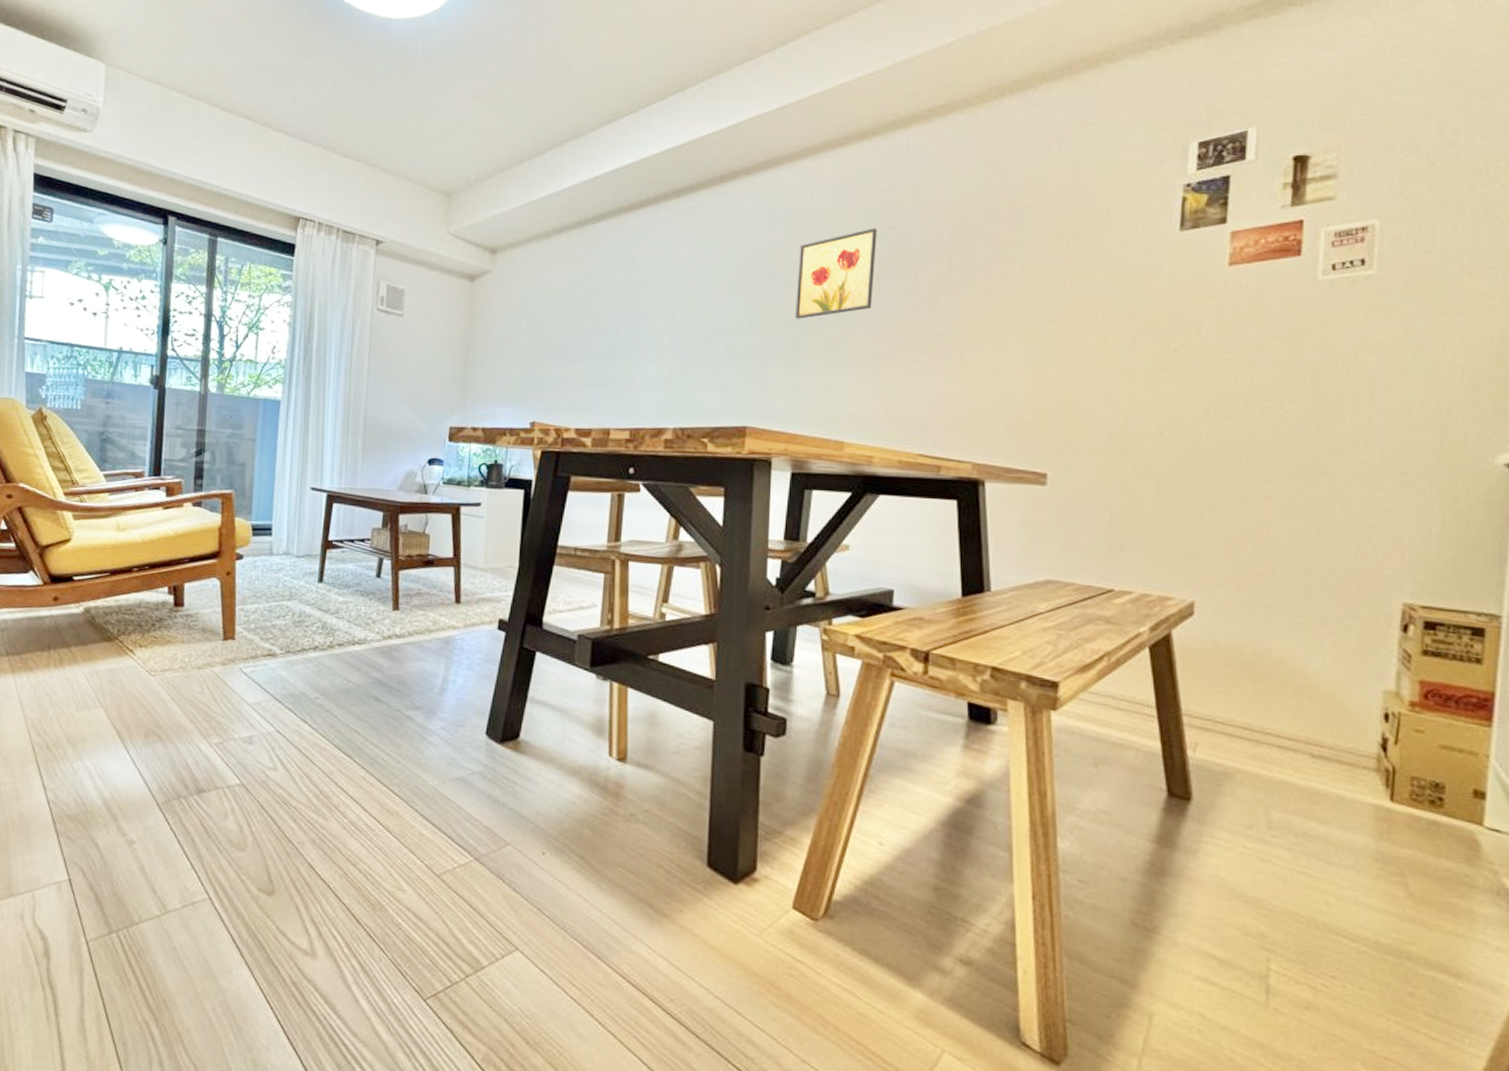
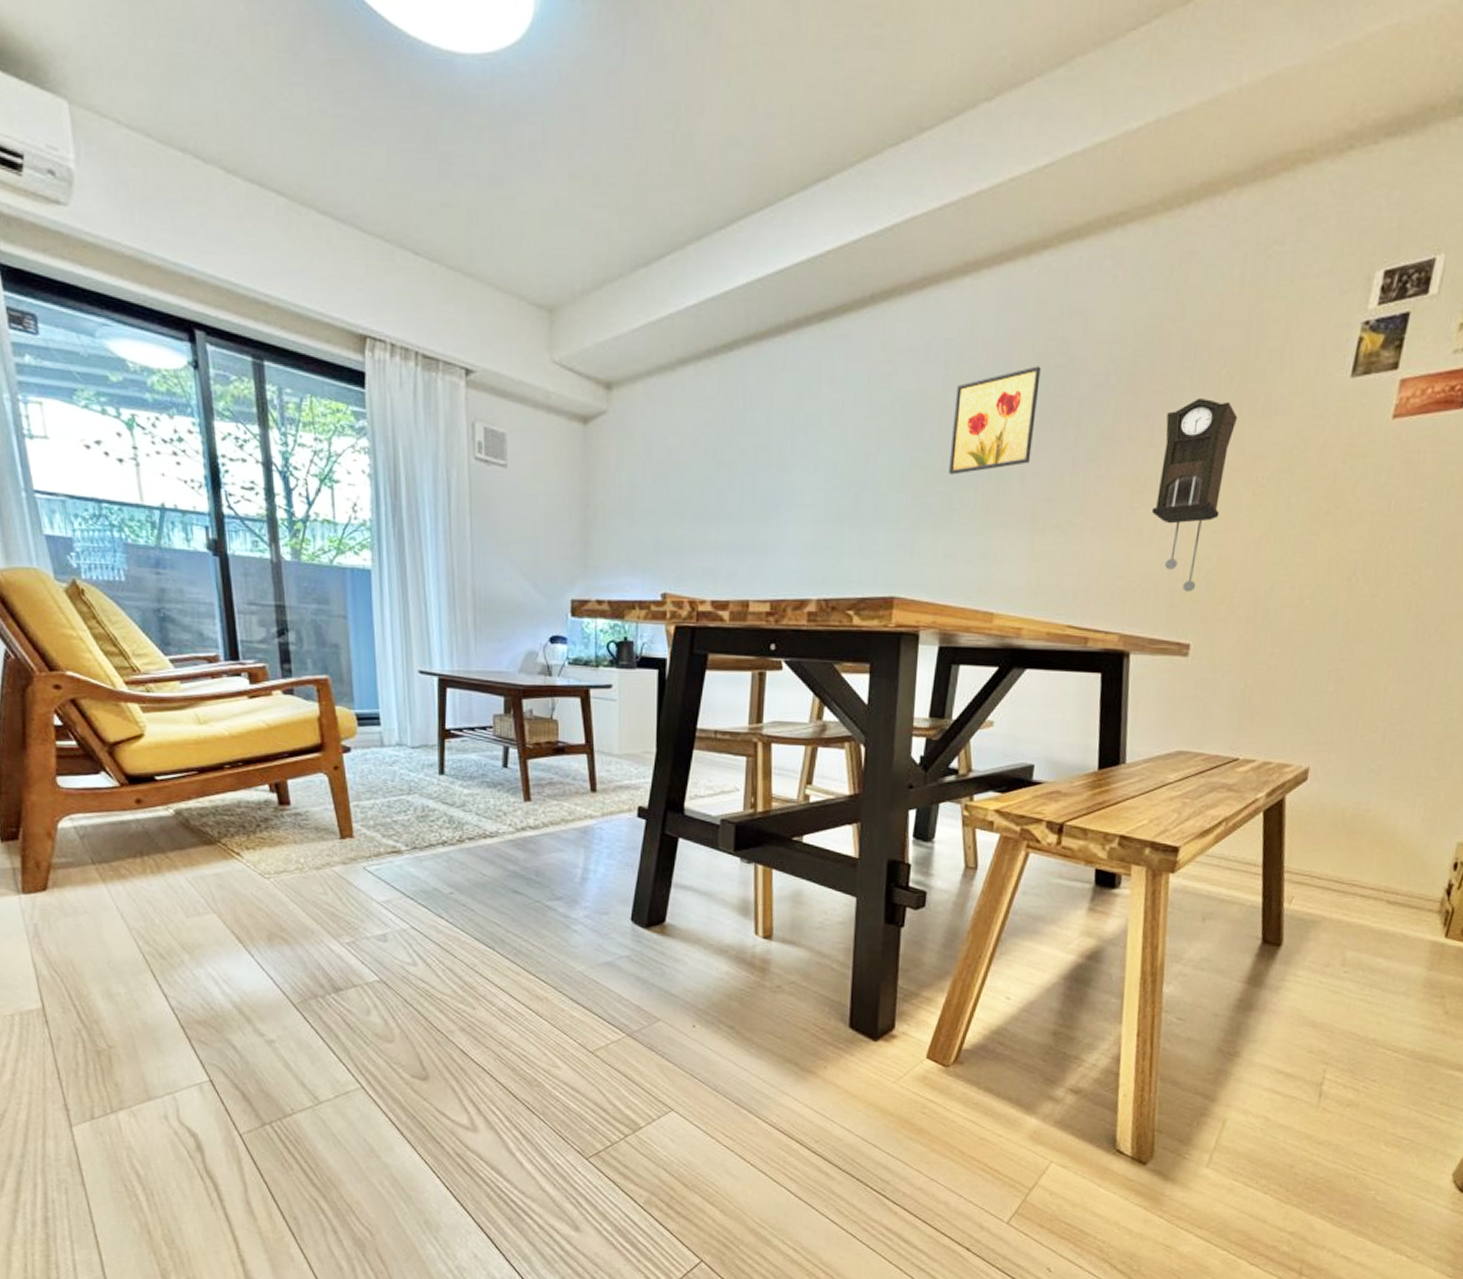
pendulum clock: none [994,252,1071,424] -> present [1151,398,1238,592]

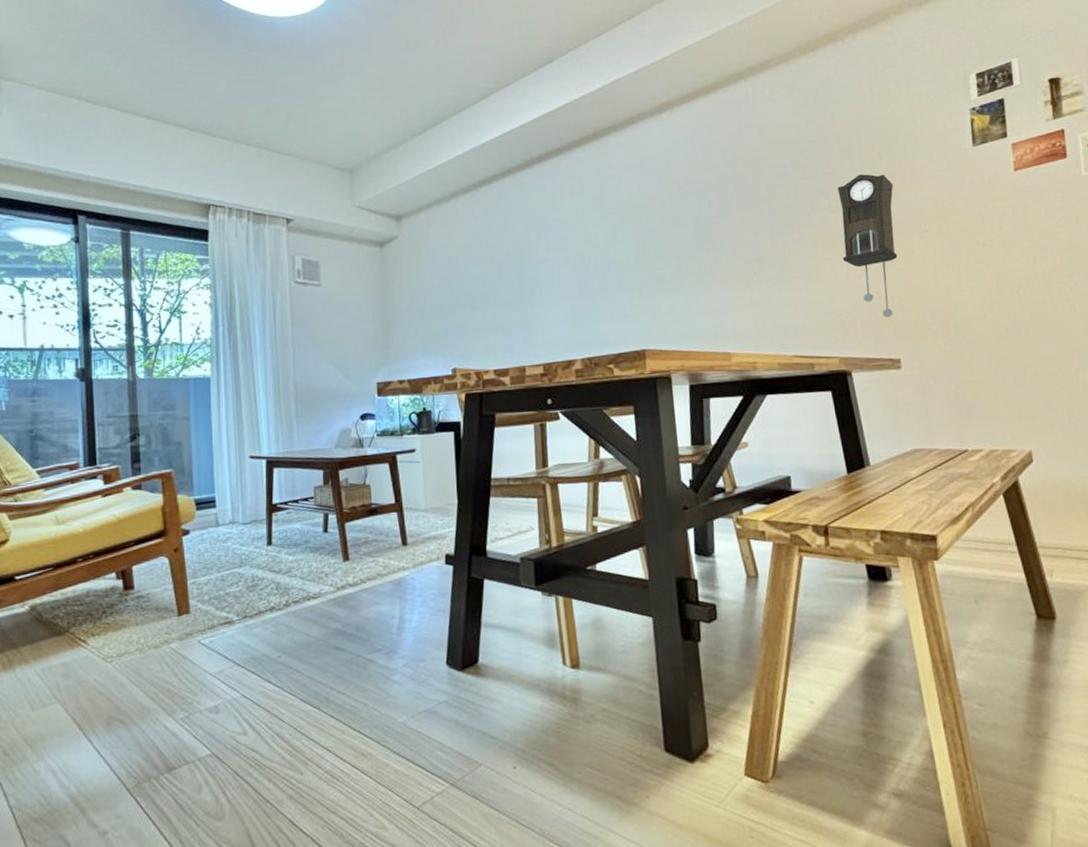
wall art: present [949,366,1041,475] -> none [670,166,737,251]

